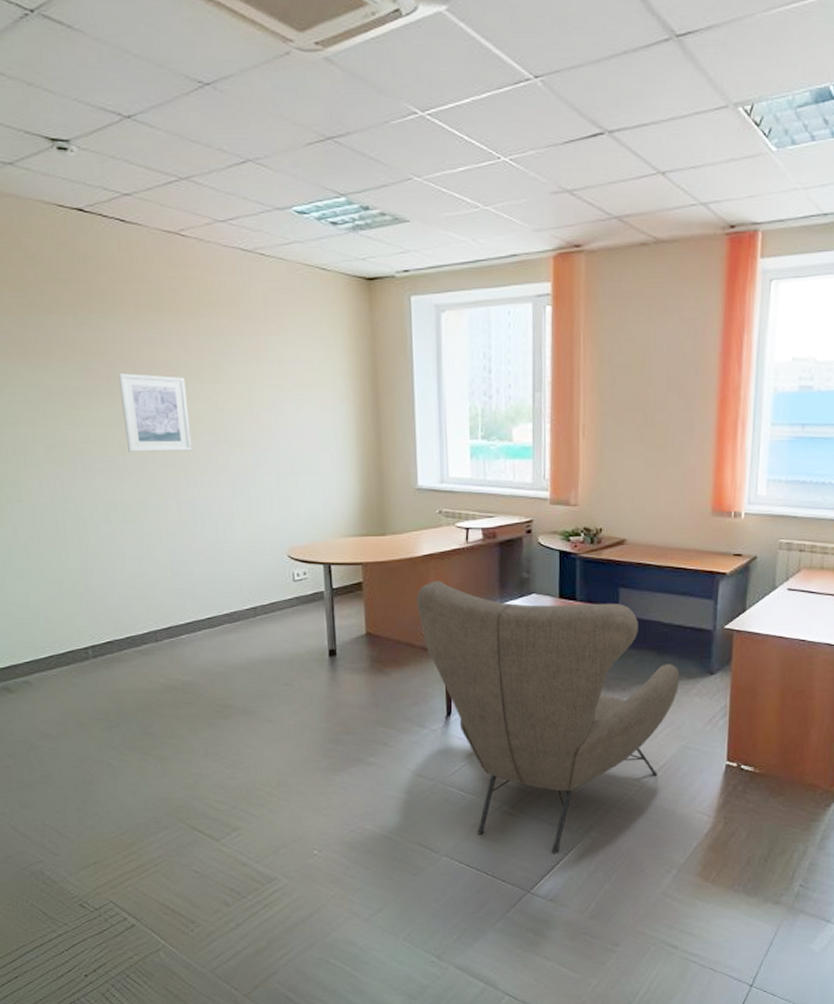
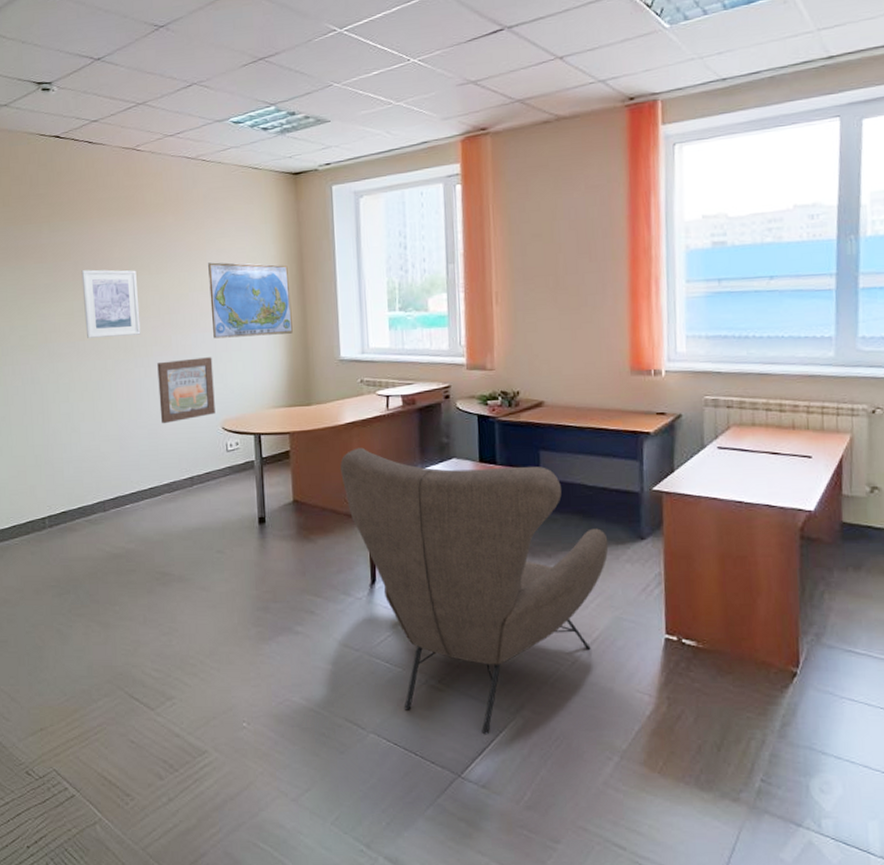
wall art: none [212,479,280,550] -> present [157,357,215,424]
world map: none [269,374,366,459] -> present [208,262,293,339]

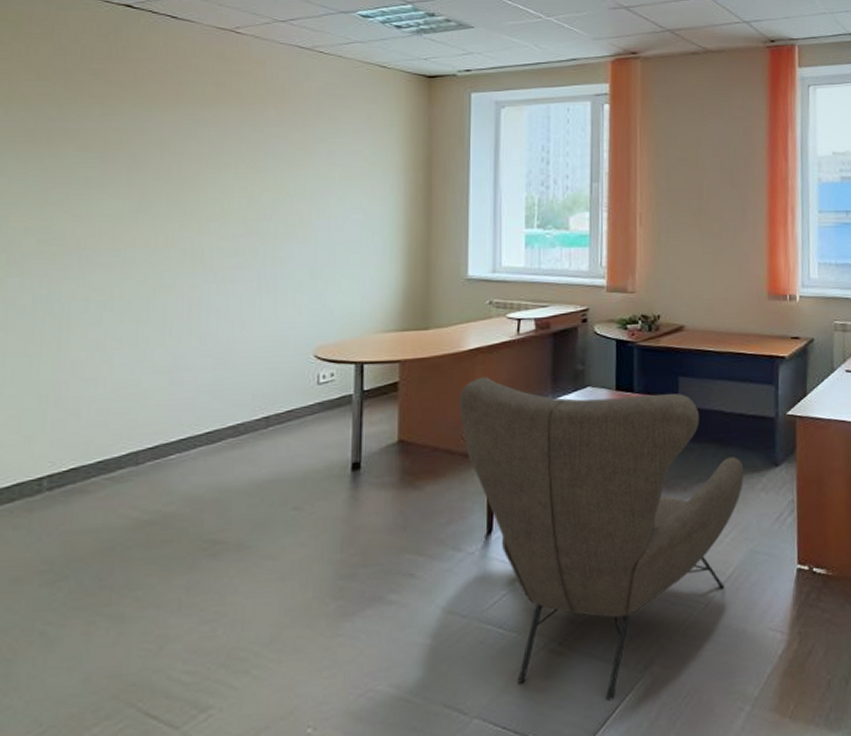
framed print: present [81,269,141,338] -> none [138,163,219,246]
wall art: present [157,357,215,424] -> none [232,272,310,352]
world map: present [208,262,293,339] -> none [313,165,414,251]

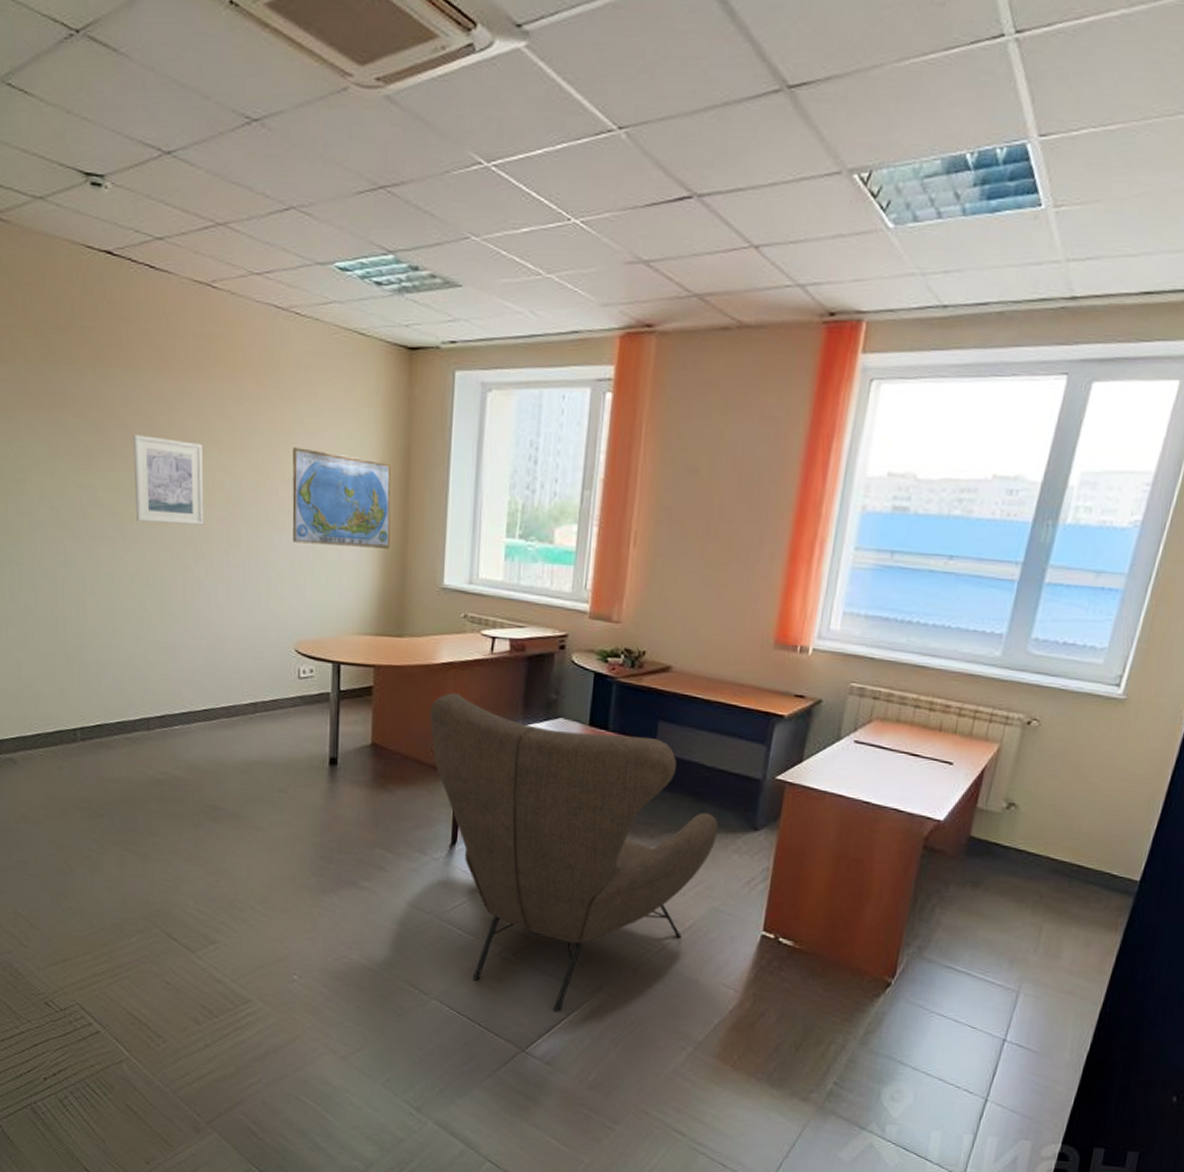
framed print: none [138,163,219,246] -> present [133,435,204,526]
world map: none [313,165,414,251] -> present [292,447,391,549]

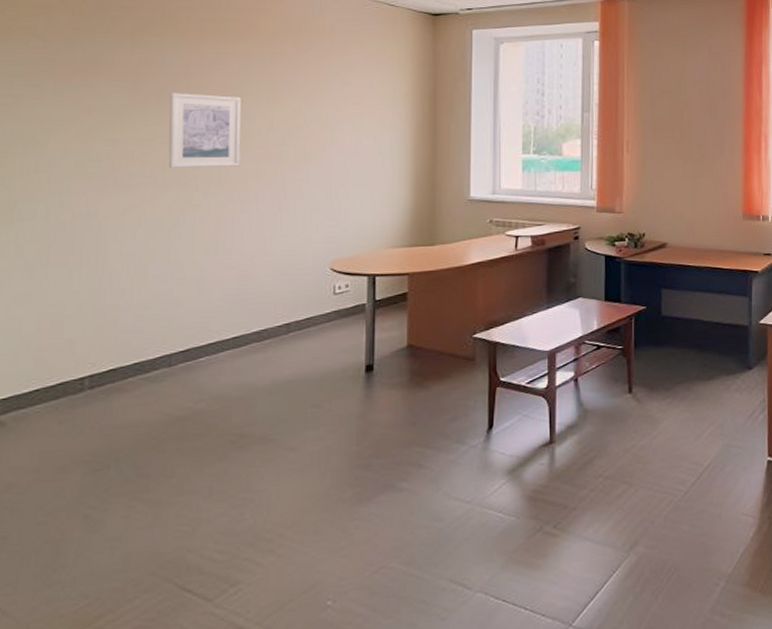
world map: present [292,447,391,549] -> none [328,95,421,174]
chair: present [430,692,719,1013] -> none [463,288,721,578]

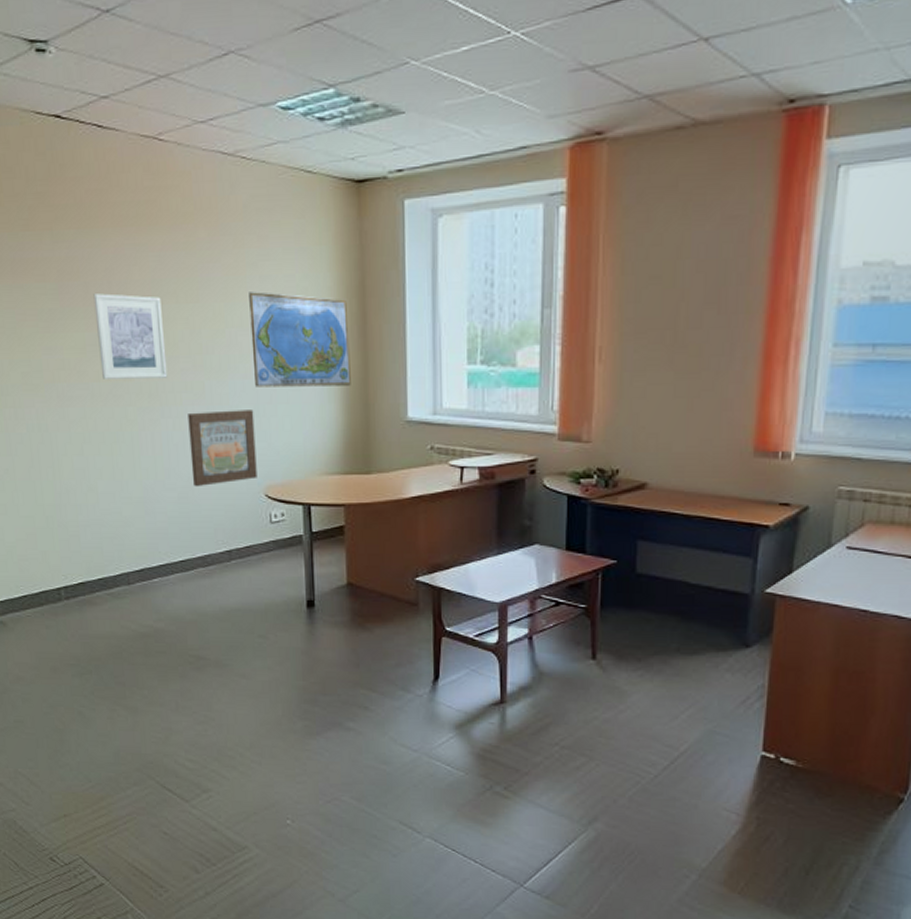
wall art: none [255,193,325,265] -> present [188,410,257,487]
world map: none [328,95,421,174] -> present [249,292,351,387]

